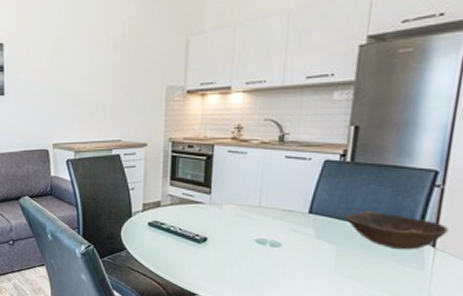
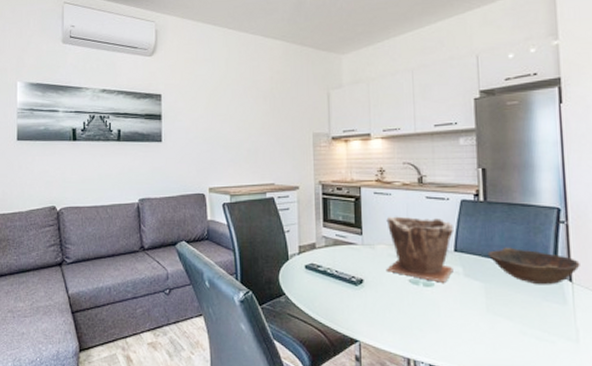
plant pot: none [233,176,312,244] -> present [386,216,454,283]

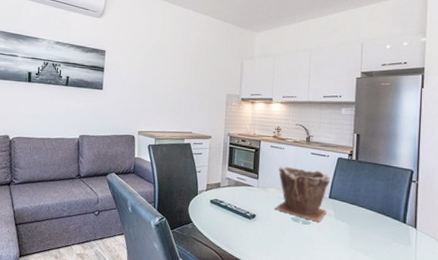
bowl: present [487,247,580,285] -> none [354,198,424,230]

